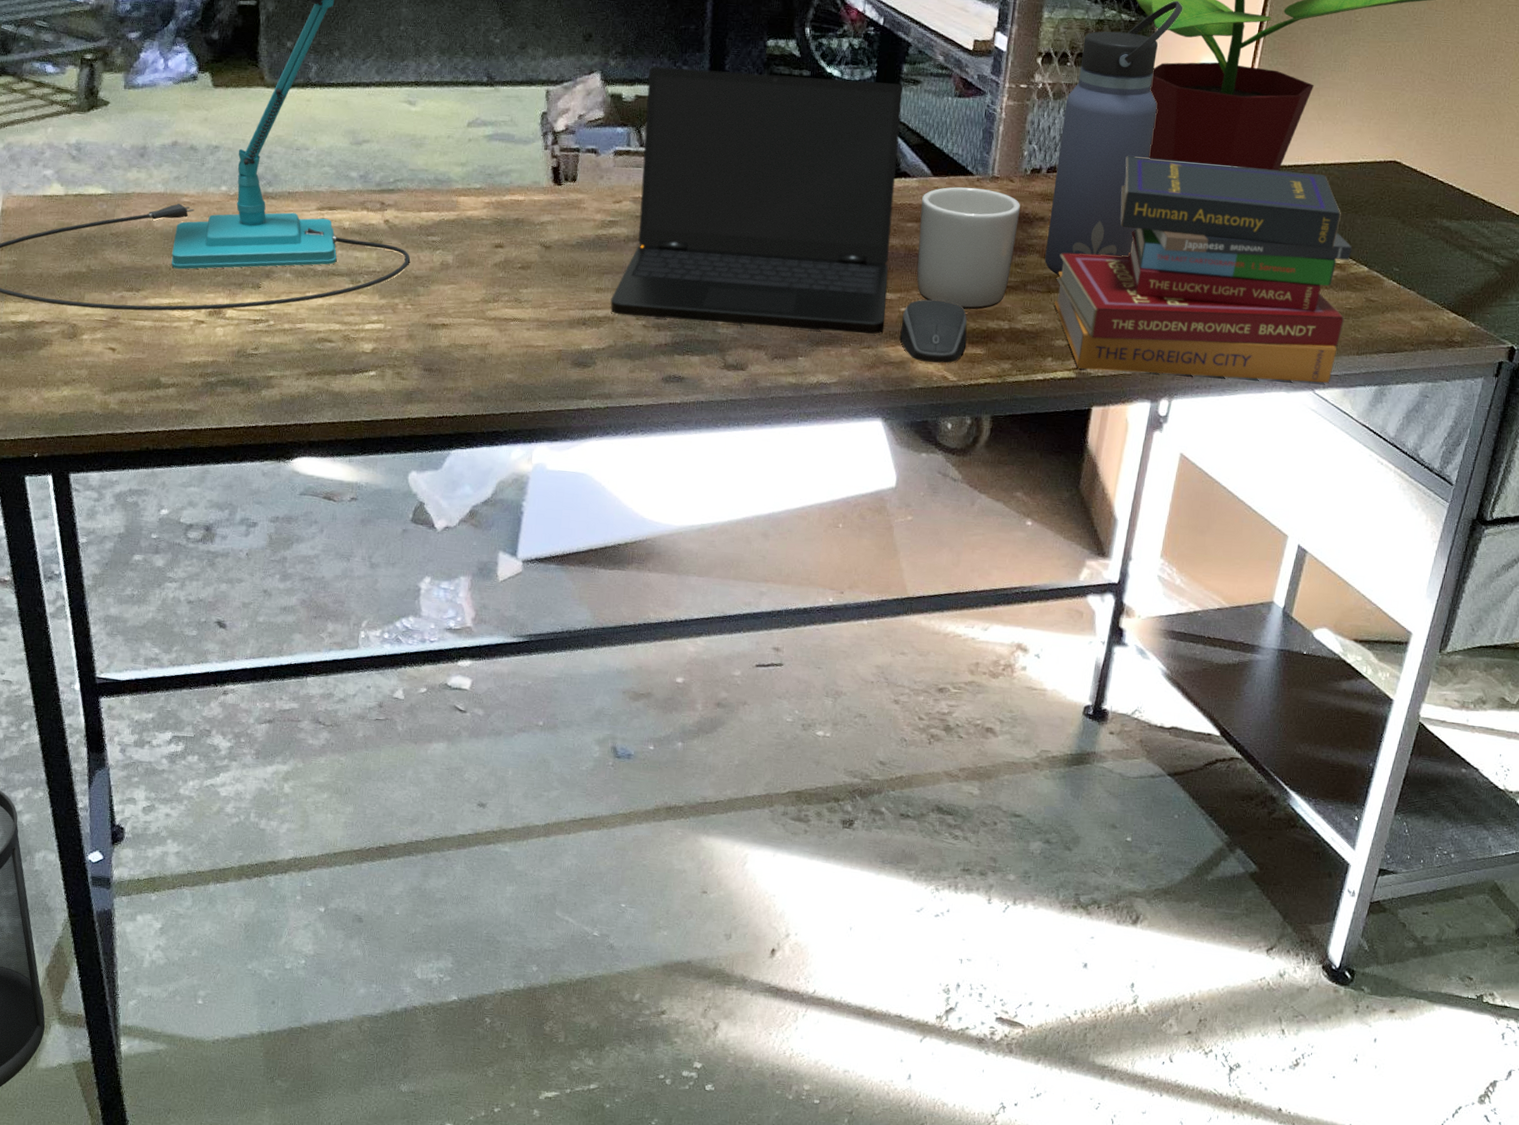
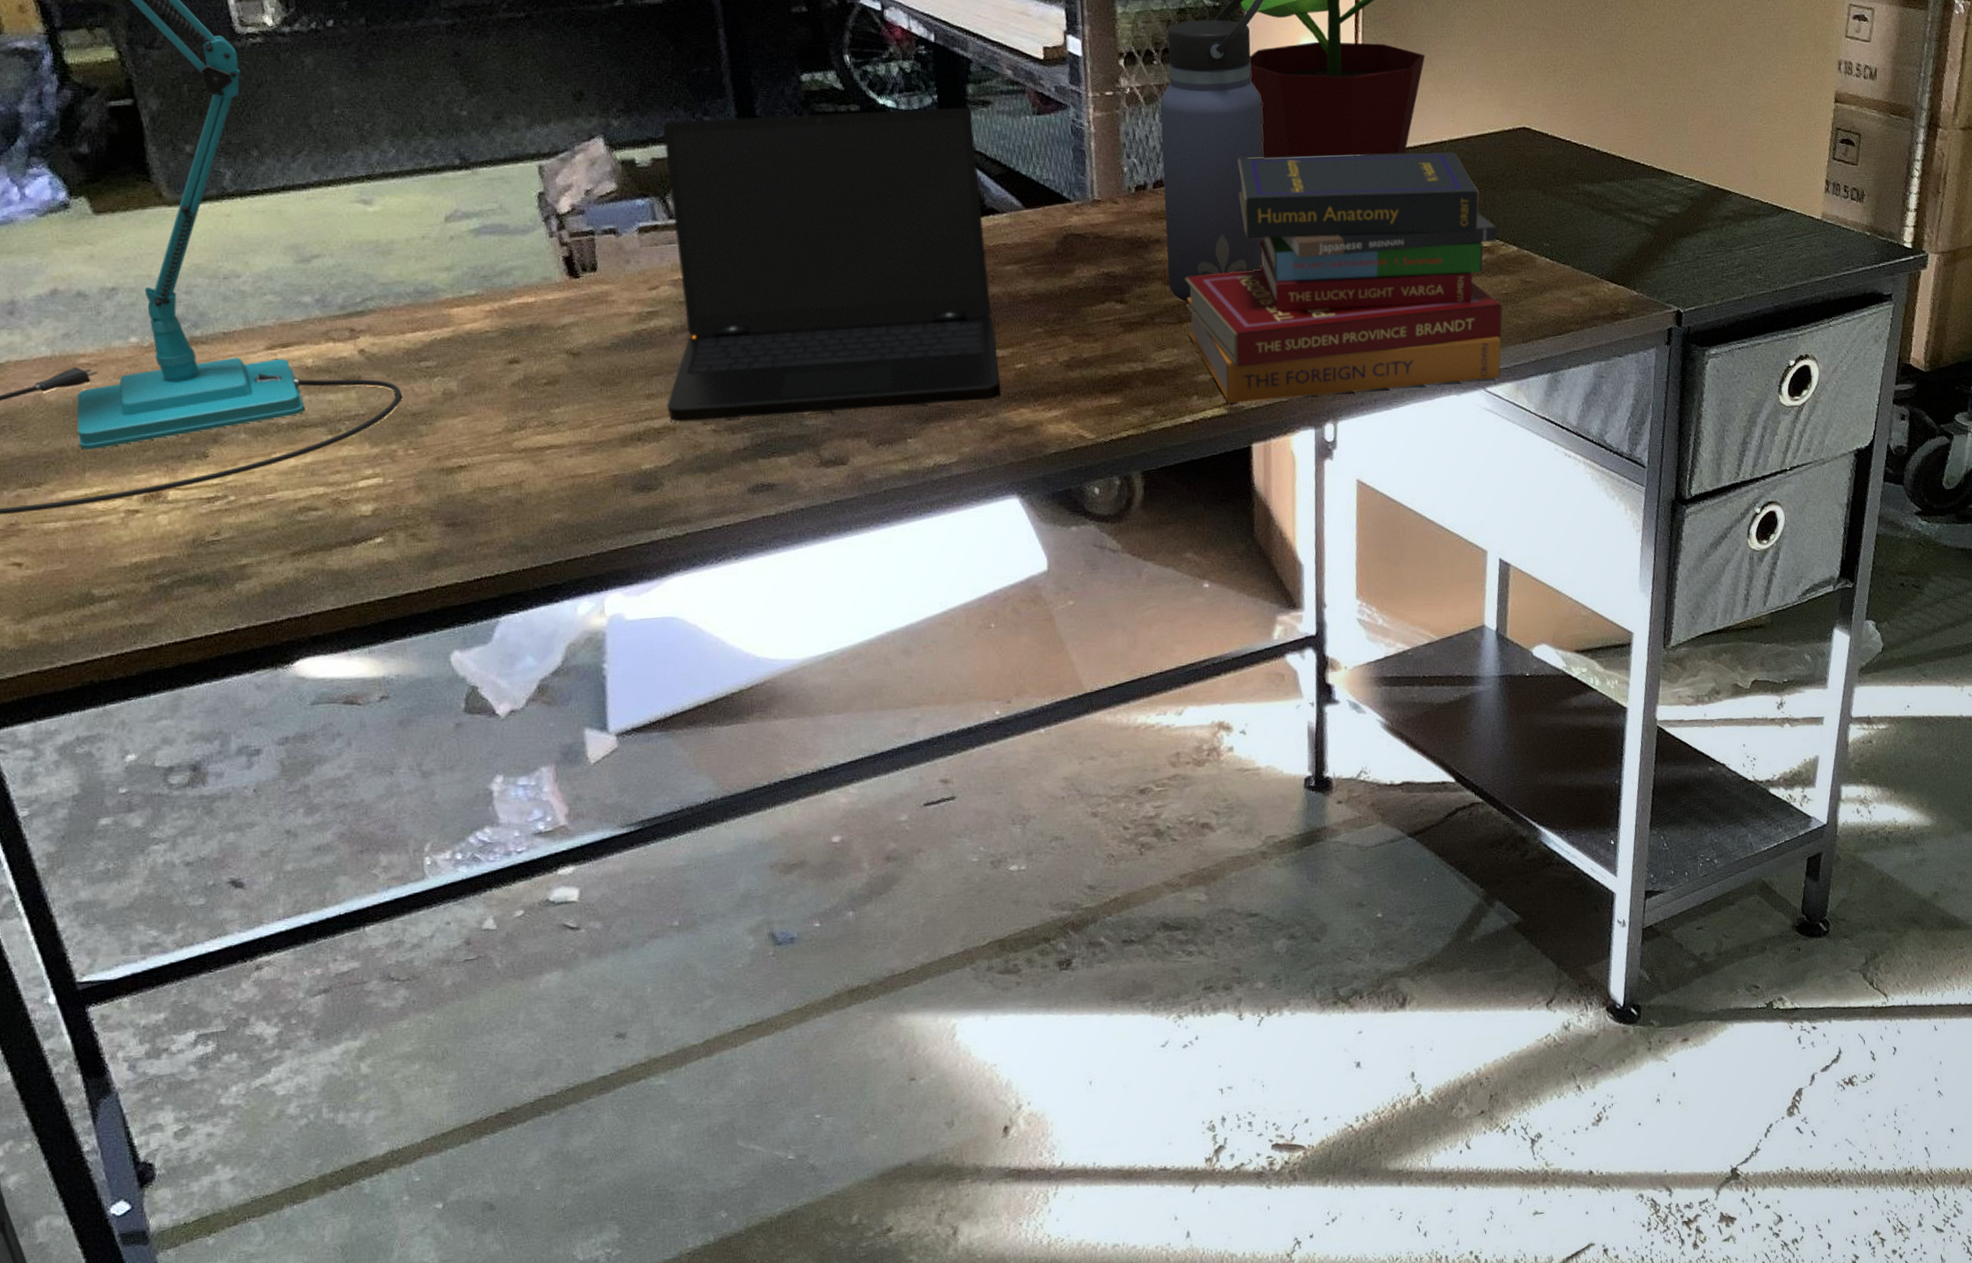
computer mouse: present [900,299,967,363] -> none [1019,349,1099,422]
mug: present [916,187,1021,310] -> none [1016,215,1134,356]

